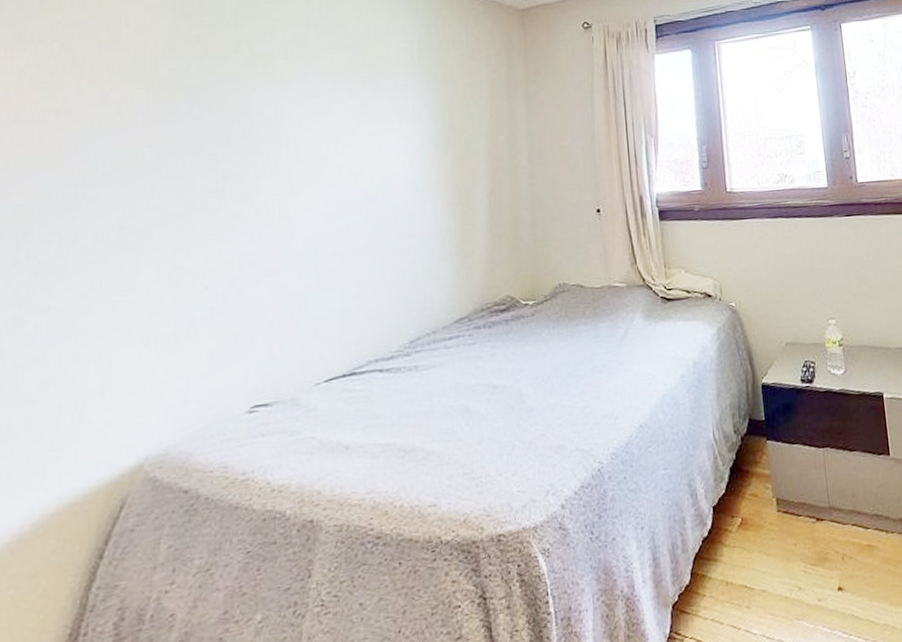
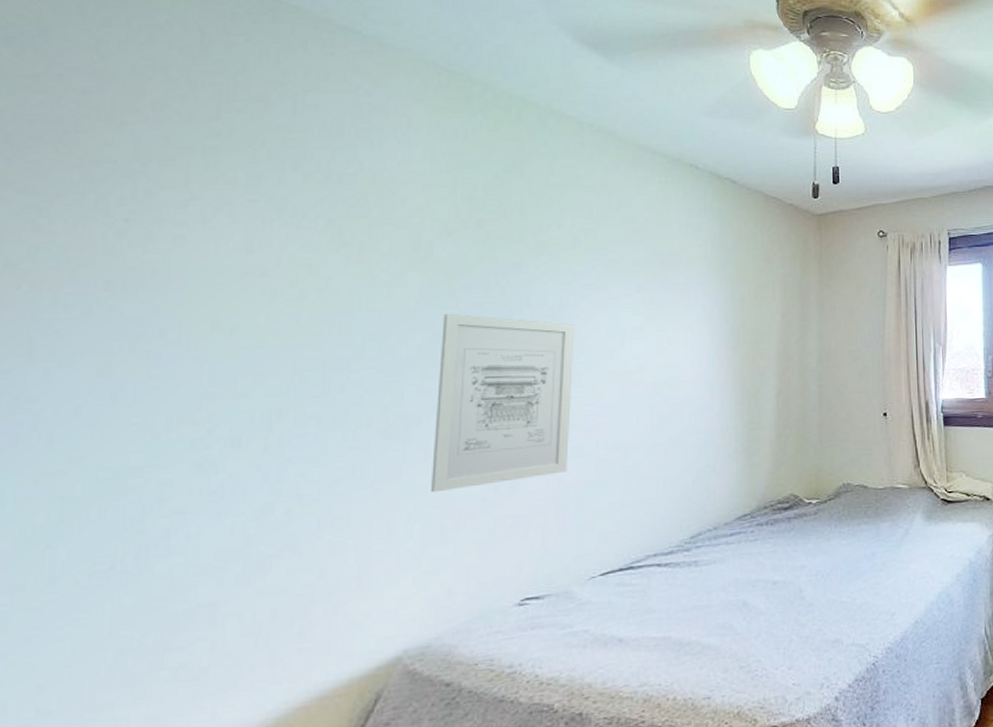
wall art: none [163,127,291,303] -> present [431,313,575,493]

